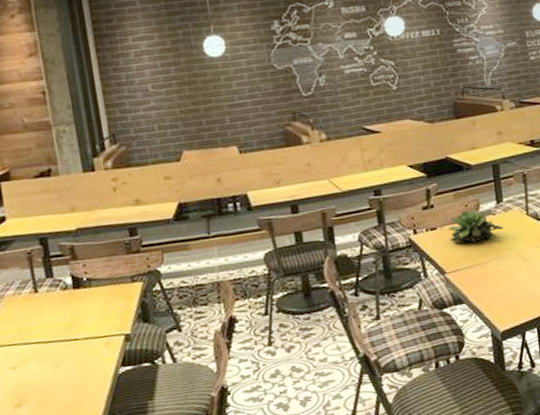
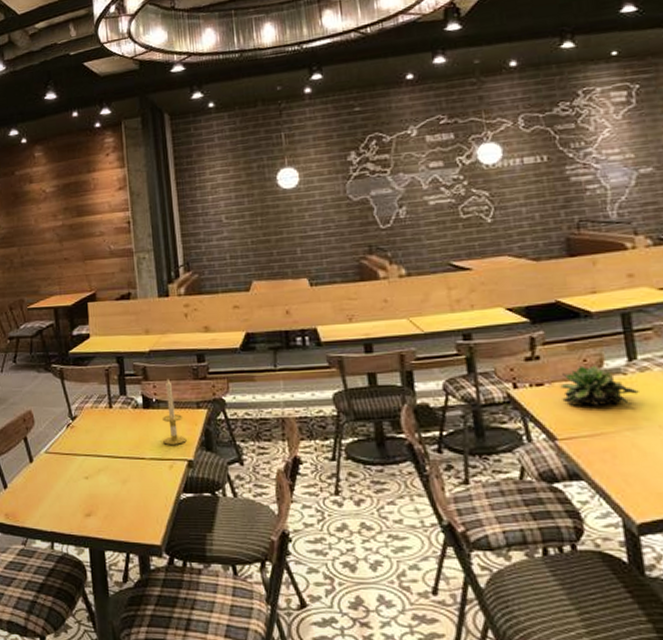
candle: none [94,256,122,323] -> present [161,379,187,445]

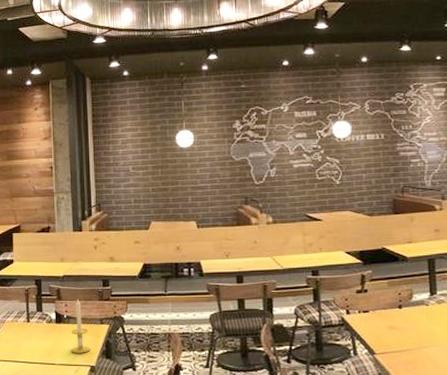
succulent plant: present [560,365,639,407] -> none [381,297,436,330]

